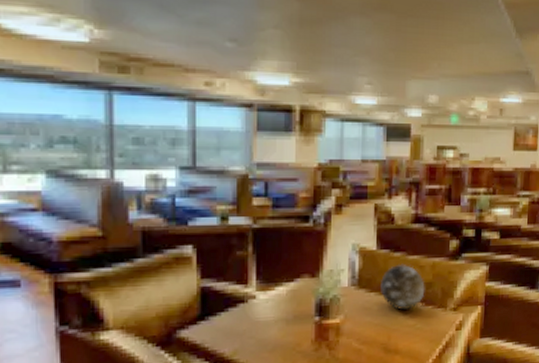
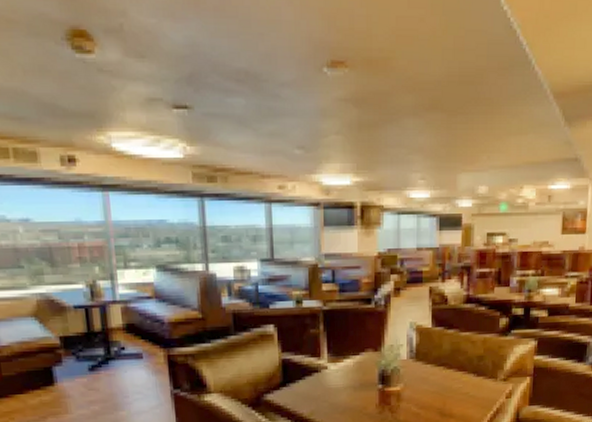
decorative orb: present [381,263,425,311] -> none [436,339,477,381]

